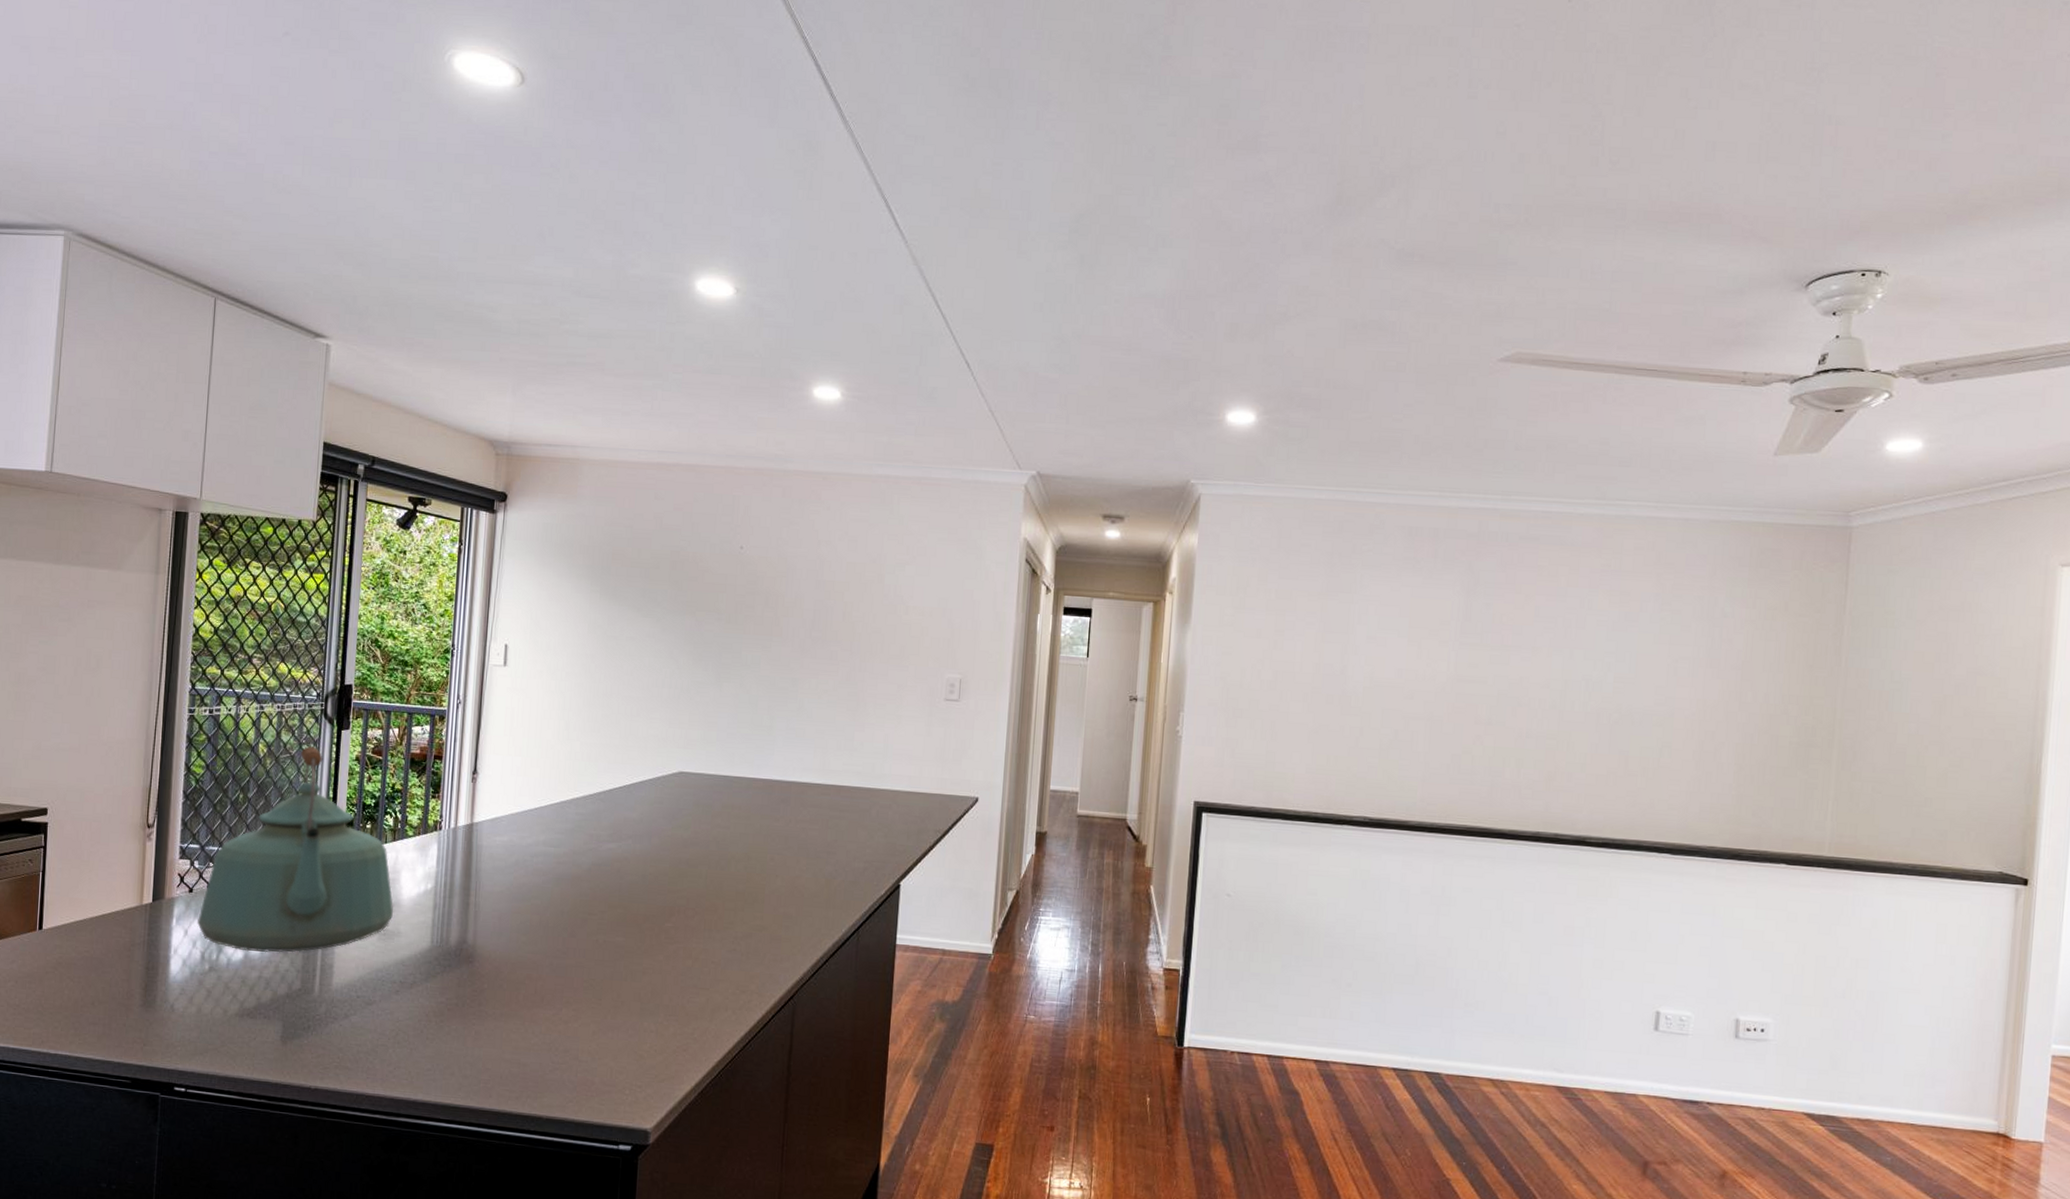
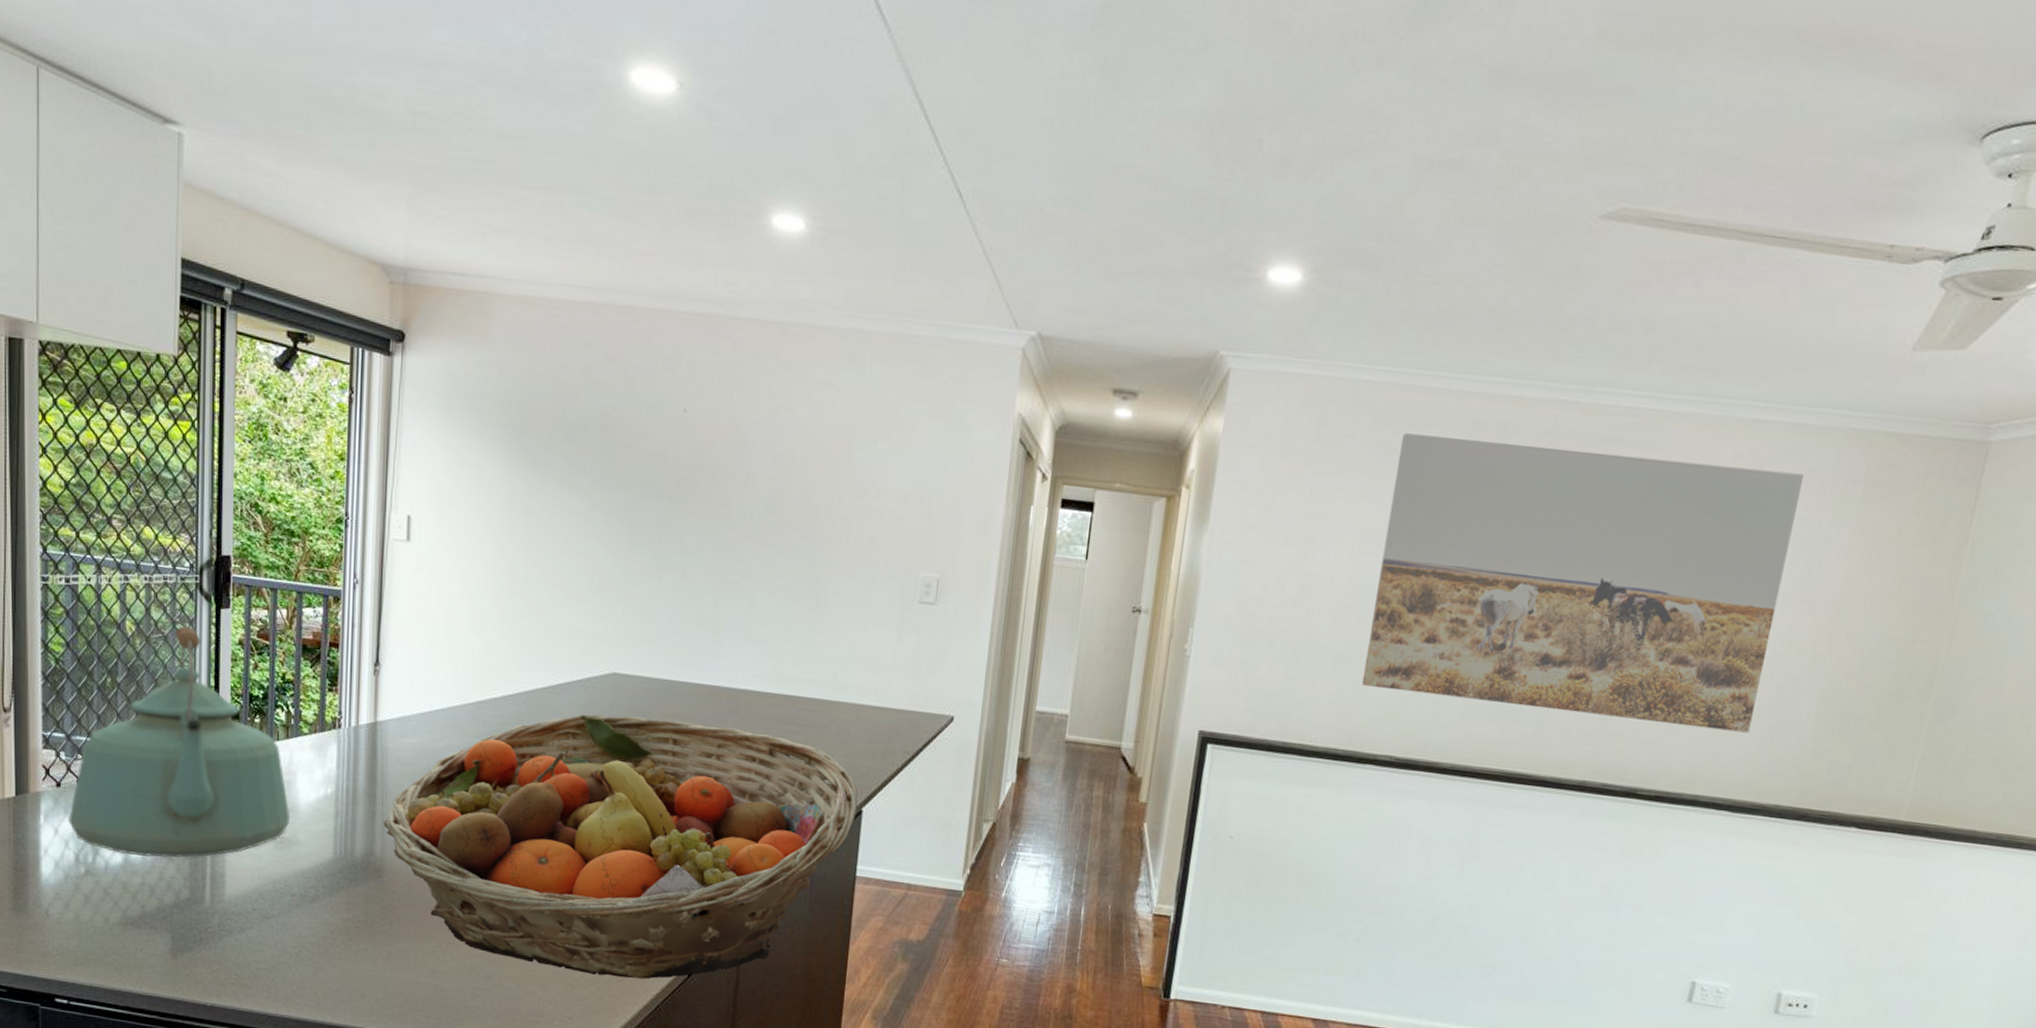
fruit basket: none [476,808,897,1048] -> present [384,714,858,980]
wall art: none [1333,540,1696,784] -> present [1361,433,1803,733]

